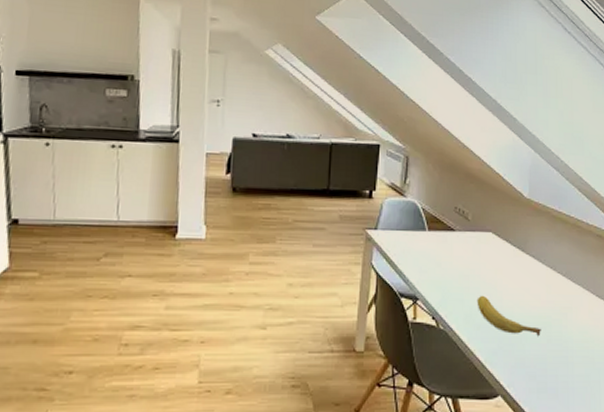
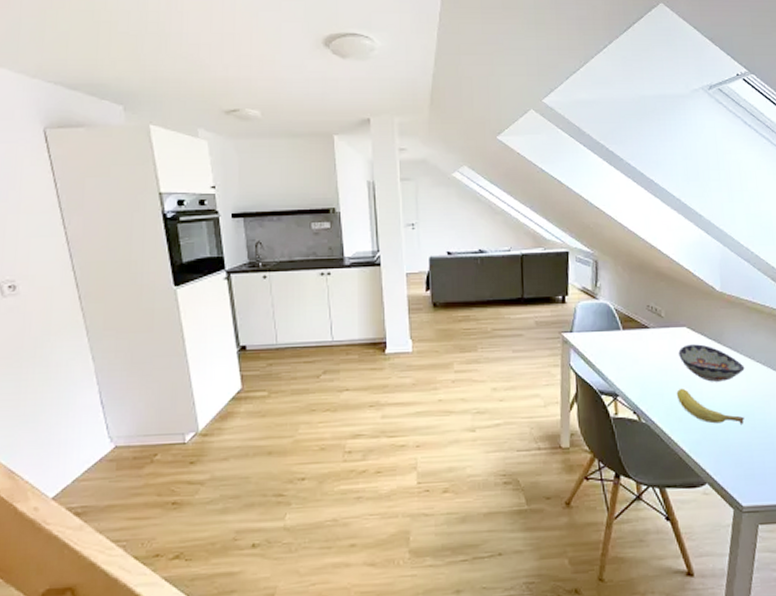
decorative bowl: none [482,250,546,291] -> present [678,344,745,382]

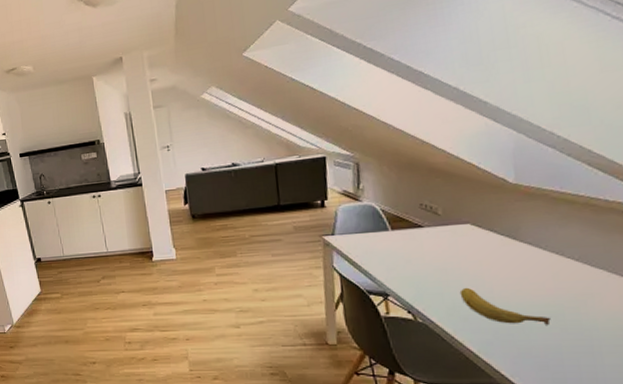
decorative bowl: present [678,344,745,382] -> none [461,241,551,281]

